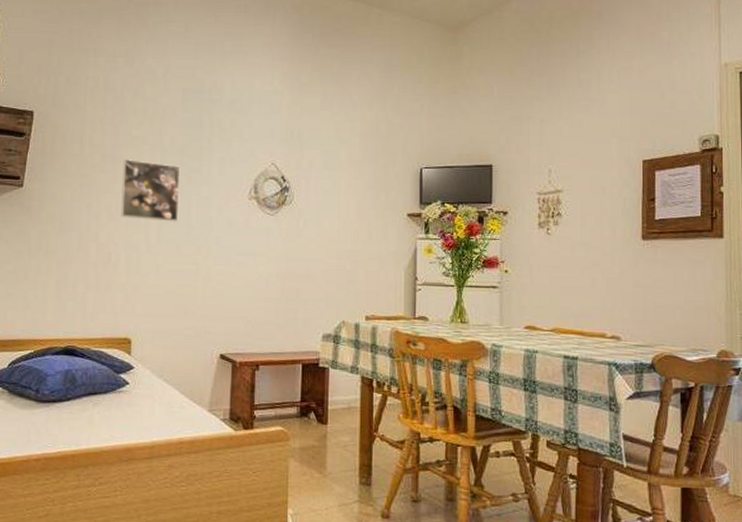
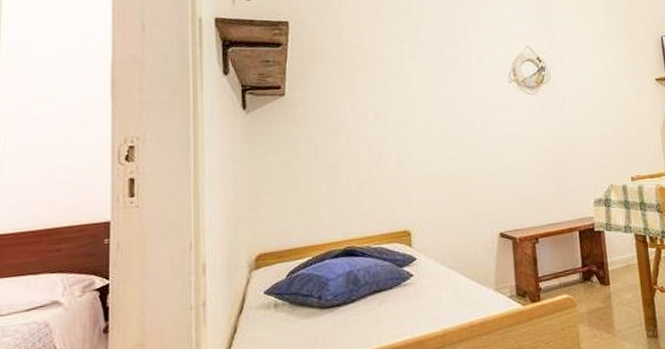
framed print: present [121,158,181,222] -> none [383,57,443,114]

